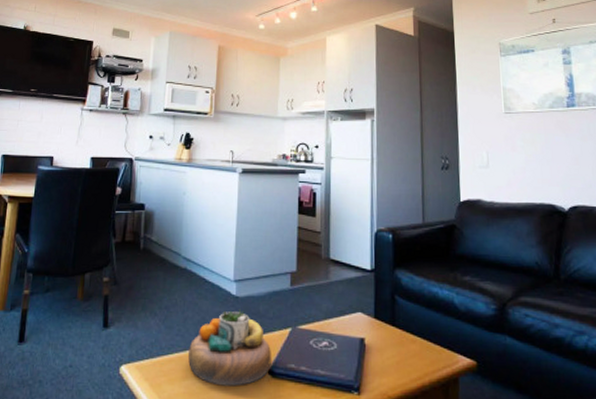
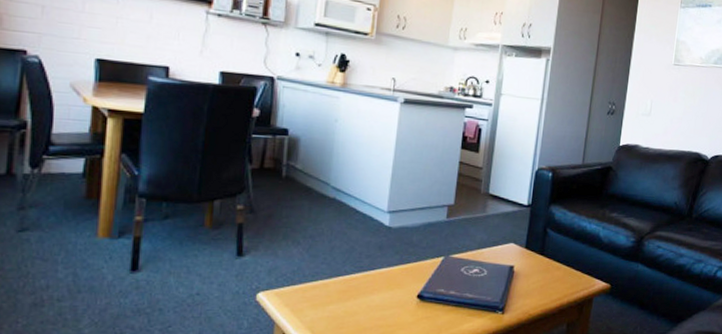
decorative bowl: present [188,309,271,386] -> none [334,239,422,310]

